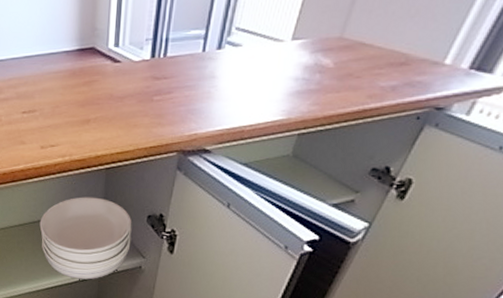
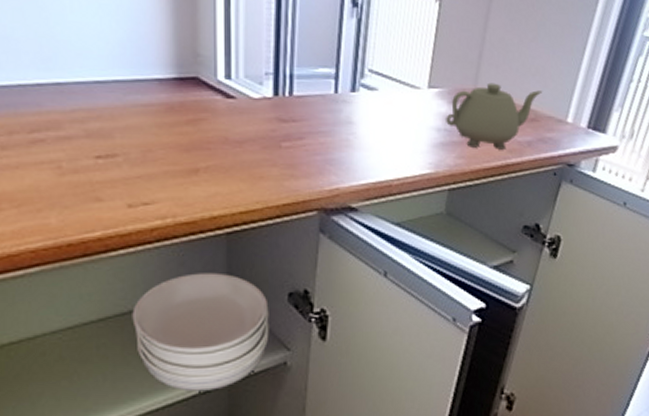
teapot: none [305,29,421,95] -> present [446,82,543,150]

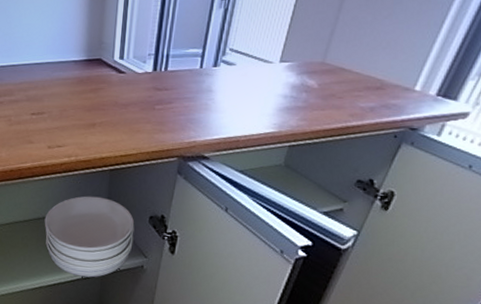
teapot: present [446,82,543,150] -> none [293,56,392,114]

